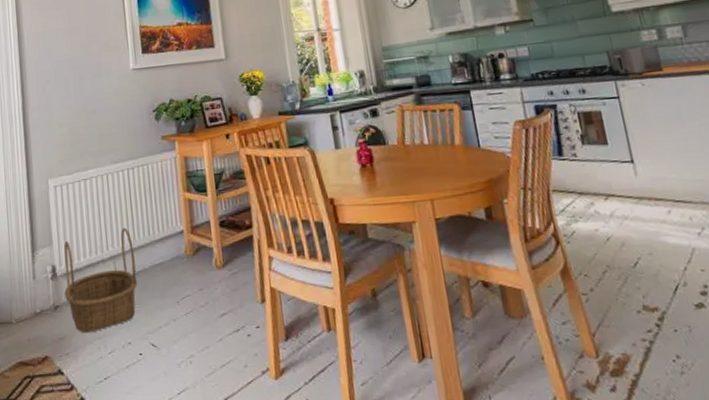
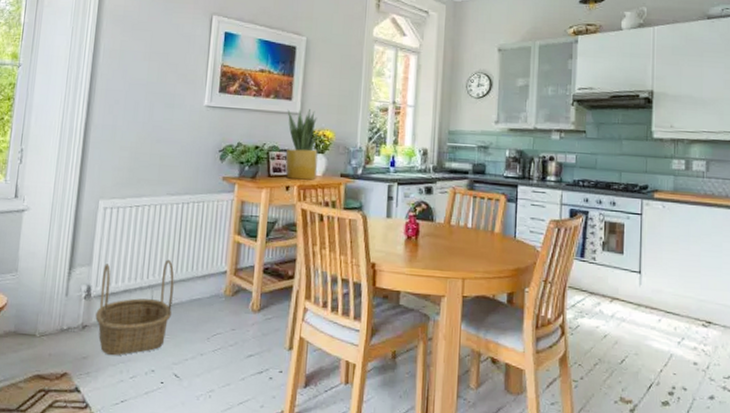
planter: none [212,53,254,128] -> present [285,109,320,181]
toaster: present [606,44,665,77] -> none [640,170,684,199]

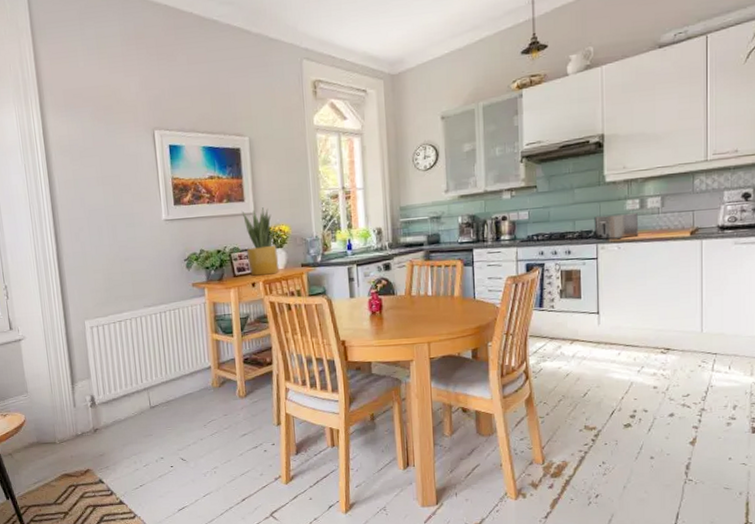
basket: present [95,259,175,356] -> none [101,363,169,451]
toaster: none [640,170,684,199] -> present [594,212,639,240]

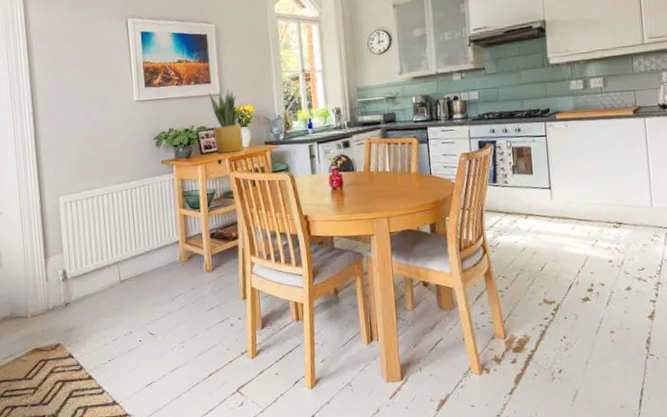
toaster: present [594,212,639,240] -> none [541,92,585,119]

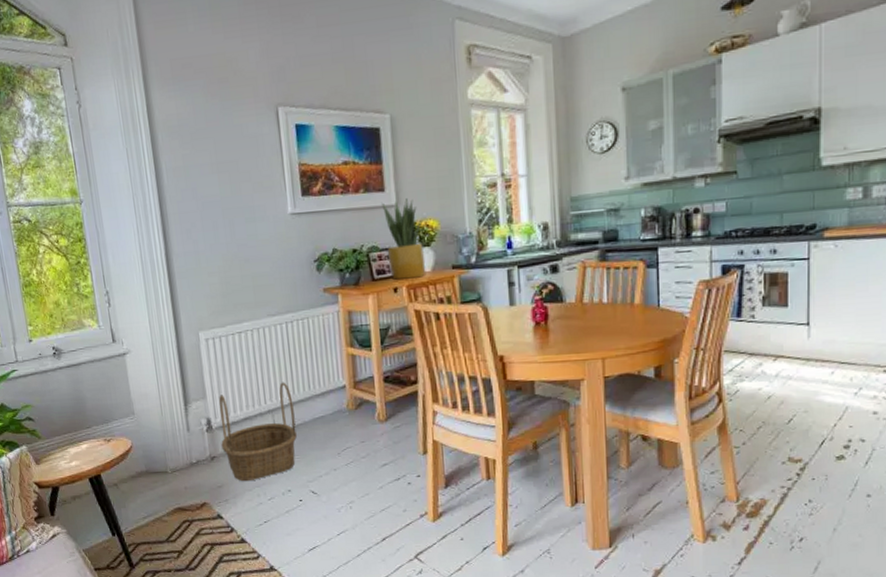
basket: none [73,238,138,325] -> present [218,382,297,482]

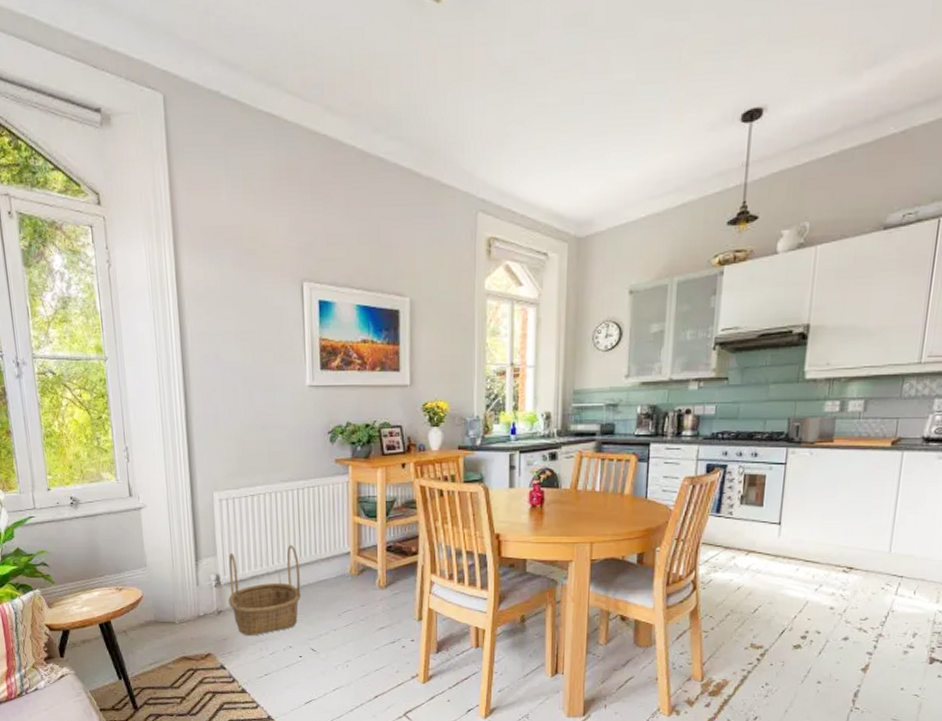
planter: present [381,198,425,281] -> none [396,379,433,457]
toaster: none [806,203,861,237] -> present [785,415,837,444]

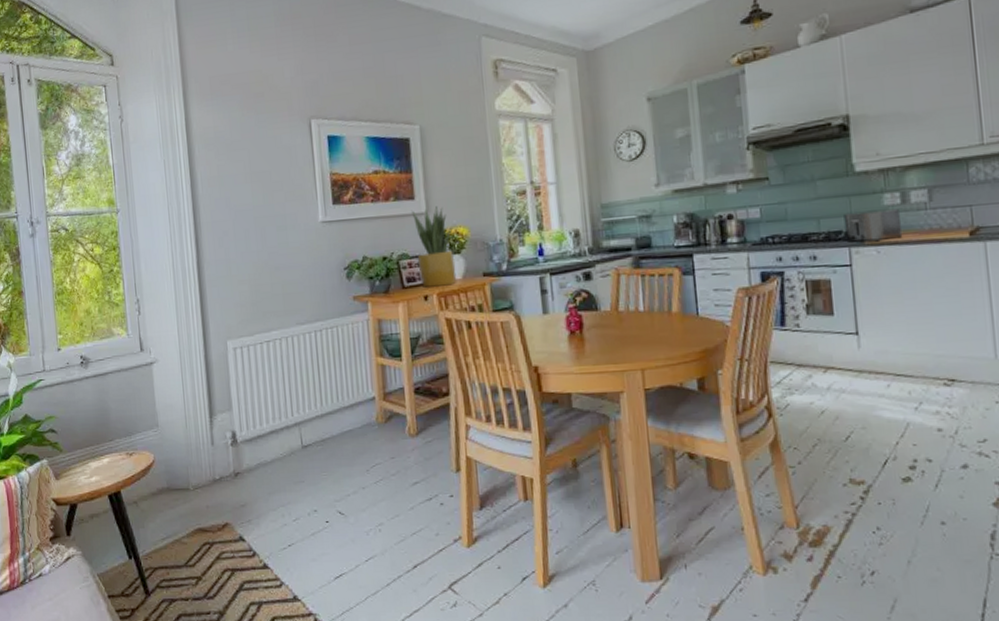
basket: present [228,545,301,636] -> none [244,393,324,501]
planter: none [396,379,433,457] -> present [411,206,456,289]

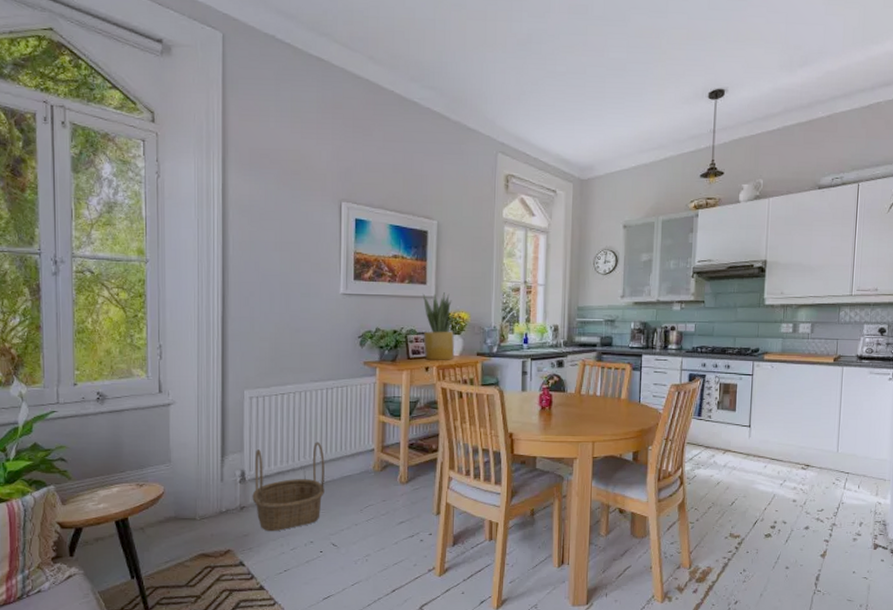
basket: none [244,393,324,501] -> present [252,442,325,532]
toaster: present [843,208,903,243] -> none [752,335,791,359]

